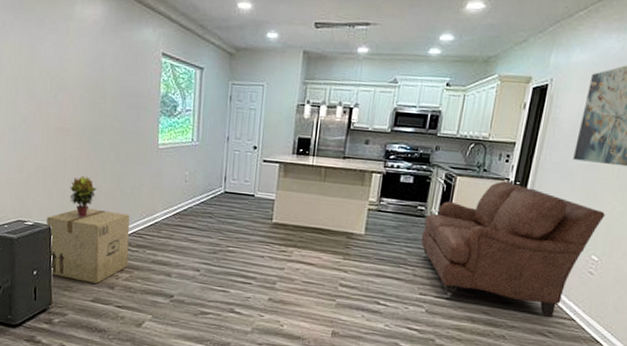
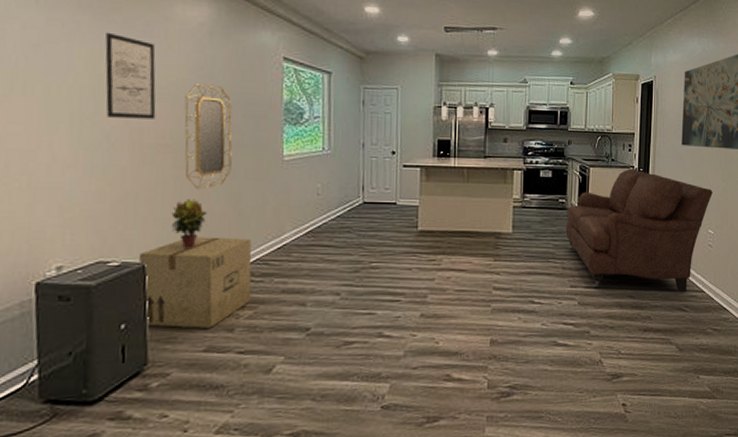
wall art: none [23,29,60,107] -> present [105,32,156,119]
home mirror: none [80,75,119,169] -> present [184,82,233,189]

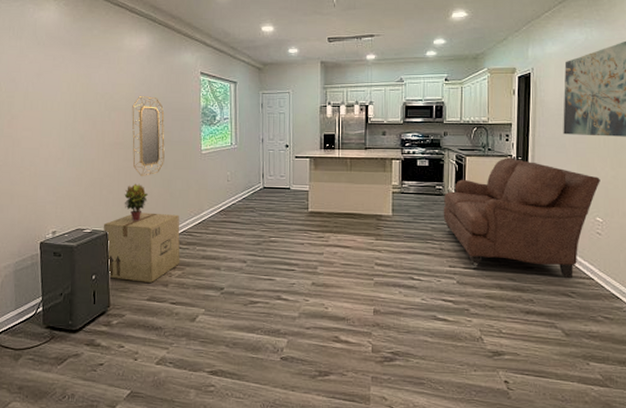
wall art: present [105,32,156,119] -> none [80,62,113,124]

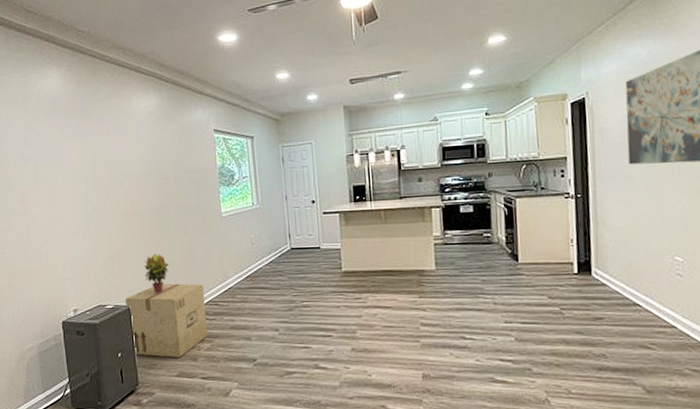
home mirror: present [132,95,165,176] -> none [145,159,183,245]
sofa: present [443,157,600,279] -> none [493,195,677,329]

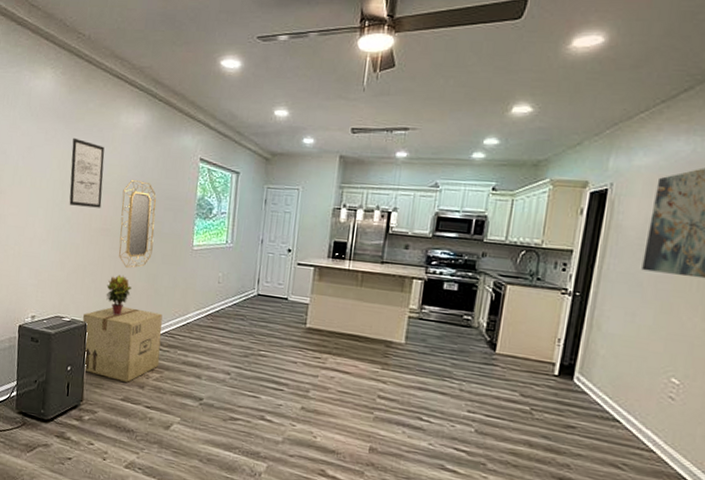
wall art: none [88,129,126,195] -> present [69,137,105,208]
home mirror: none [145,159,183,245] -> present [119,179,157,268]

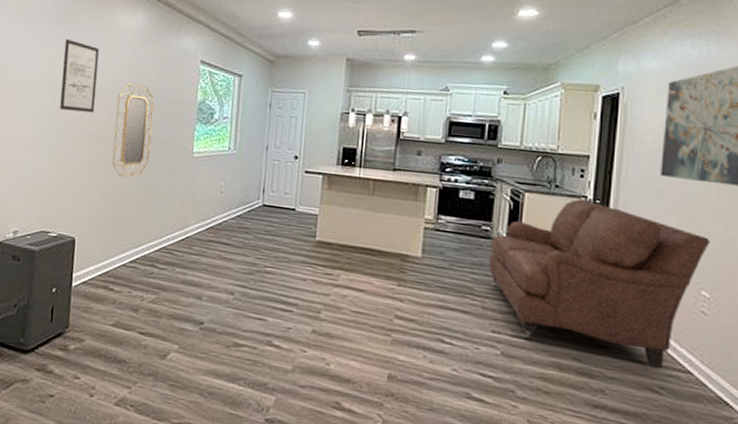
cardboard box: present [83,306,163,382] -> none [71,219,160,305]
potted plant: present [106,274,132,316] -> none [97,184,126,230]
sofa: none [467,291,685,448] -> present [488,199,710,370]

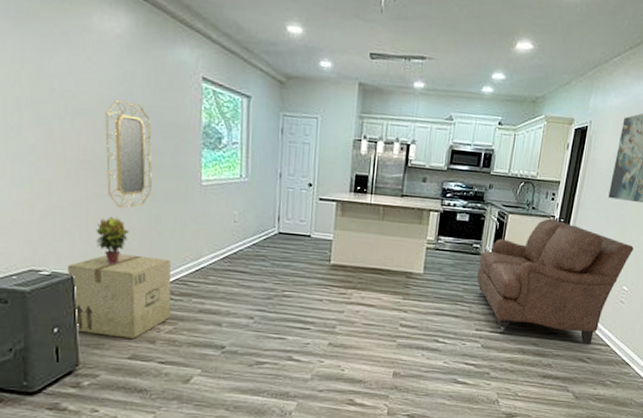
wall art: present [59,38,99,113] -> none [25,39,78,135]
cardboard box: none [71,219,160,305] -> present [68,253,172,339]
potted plant: none [97,184,126,230] -> present [95,216,129,265]

